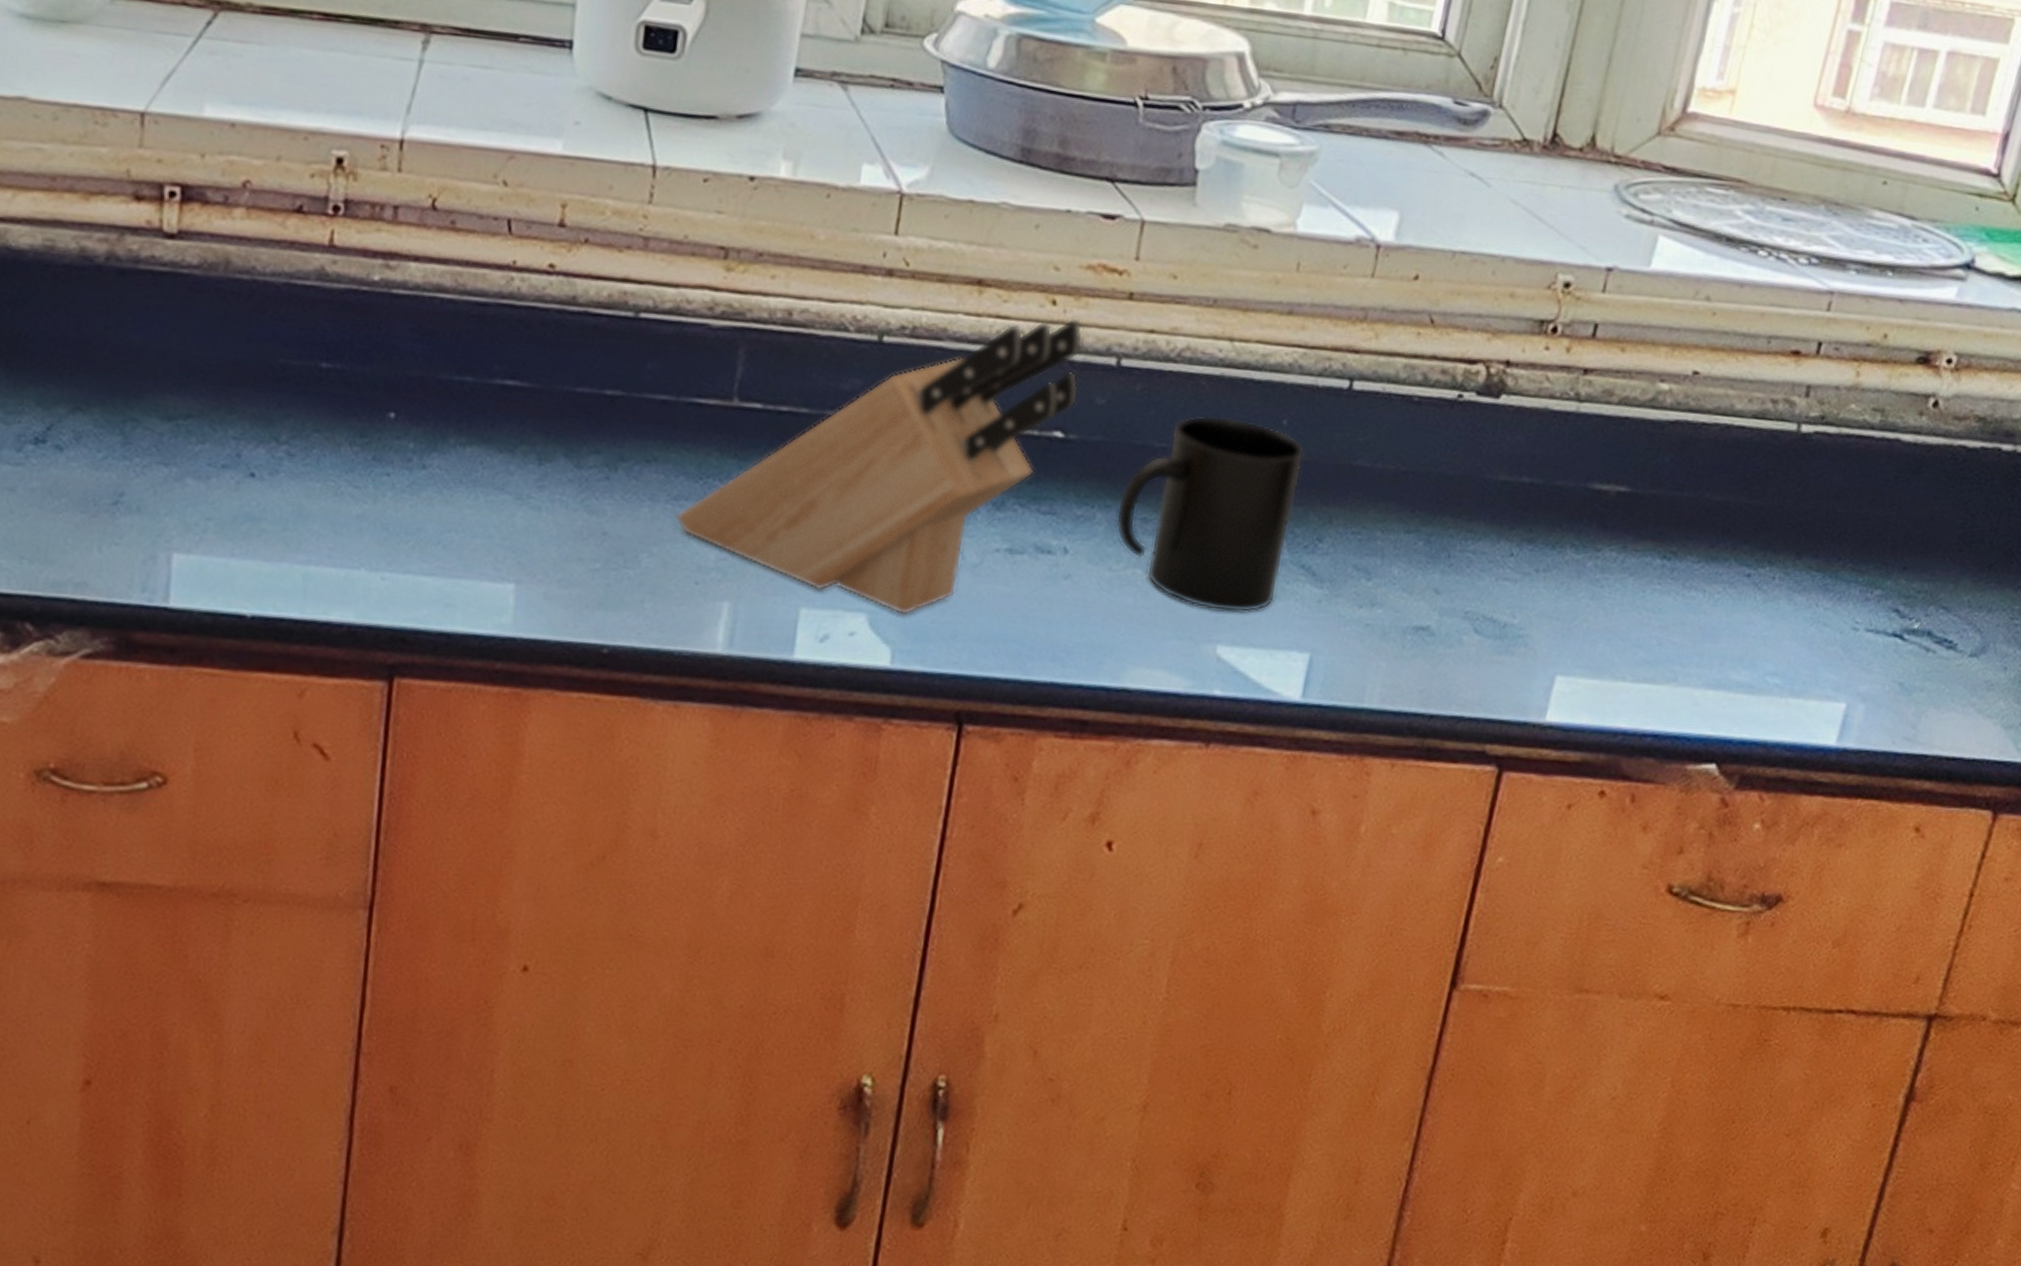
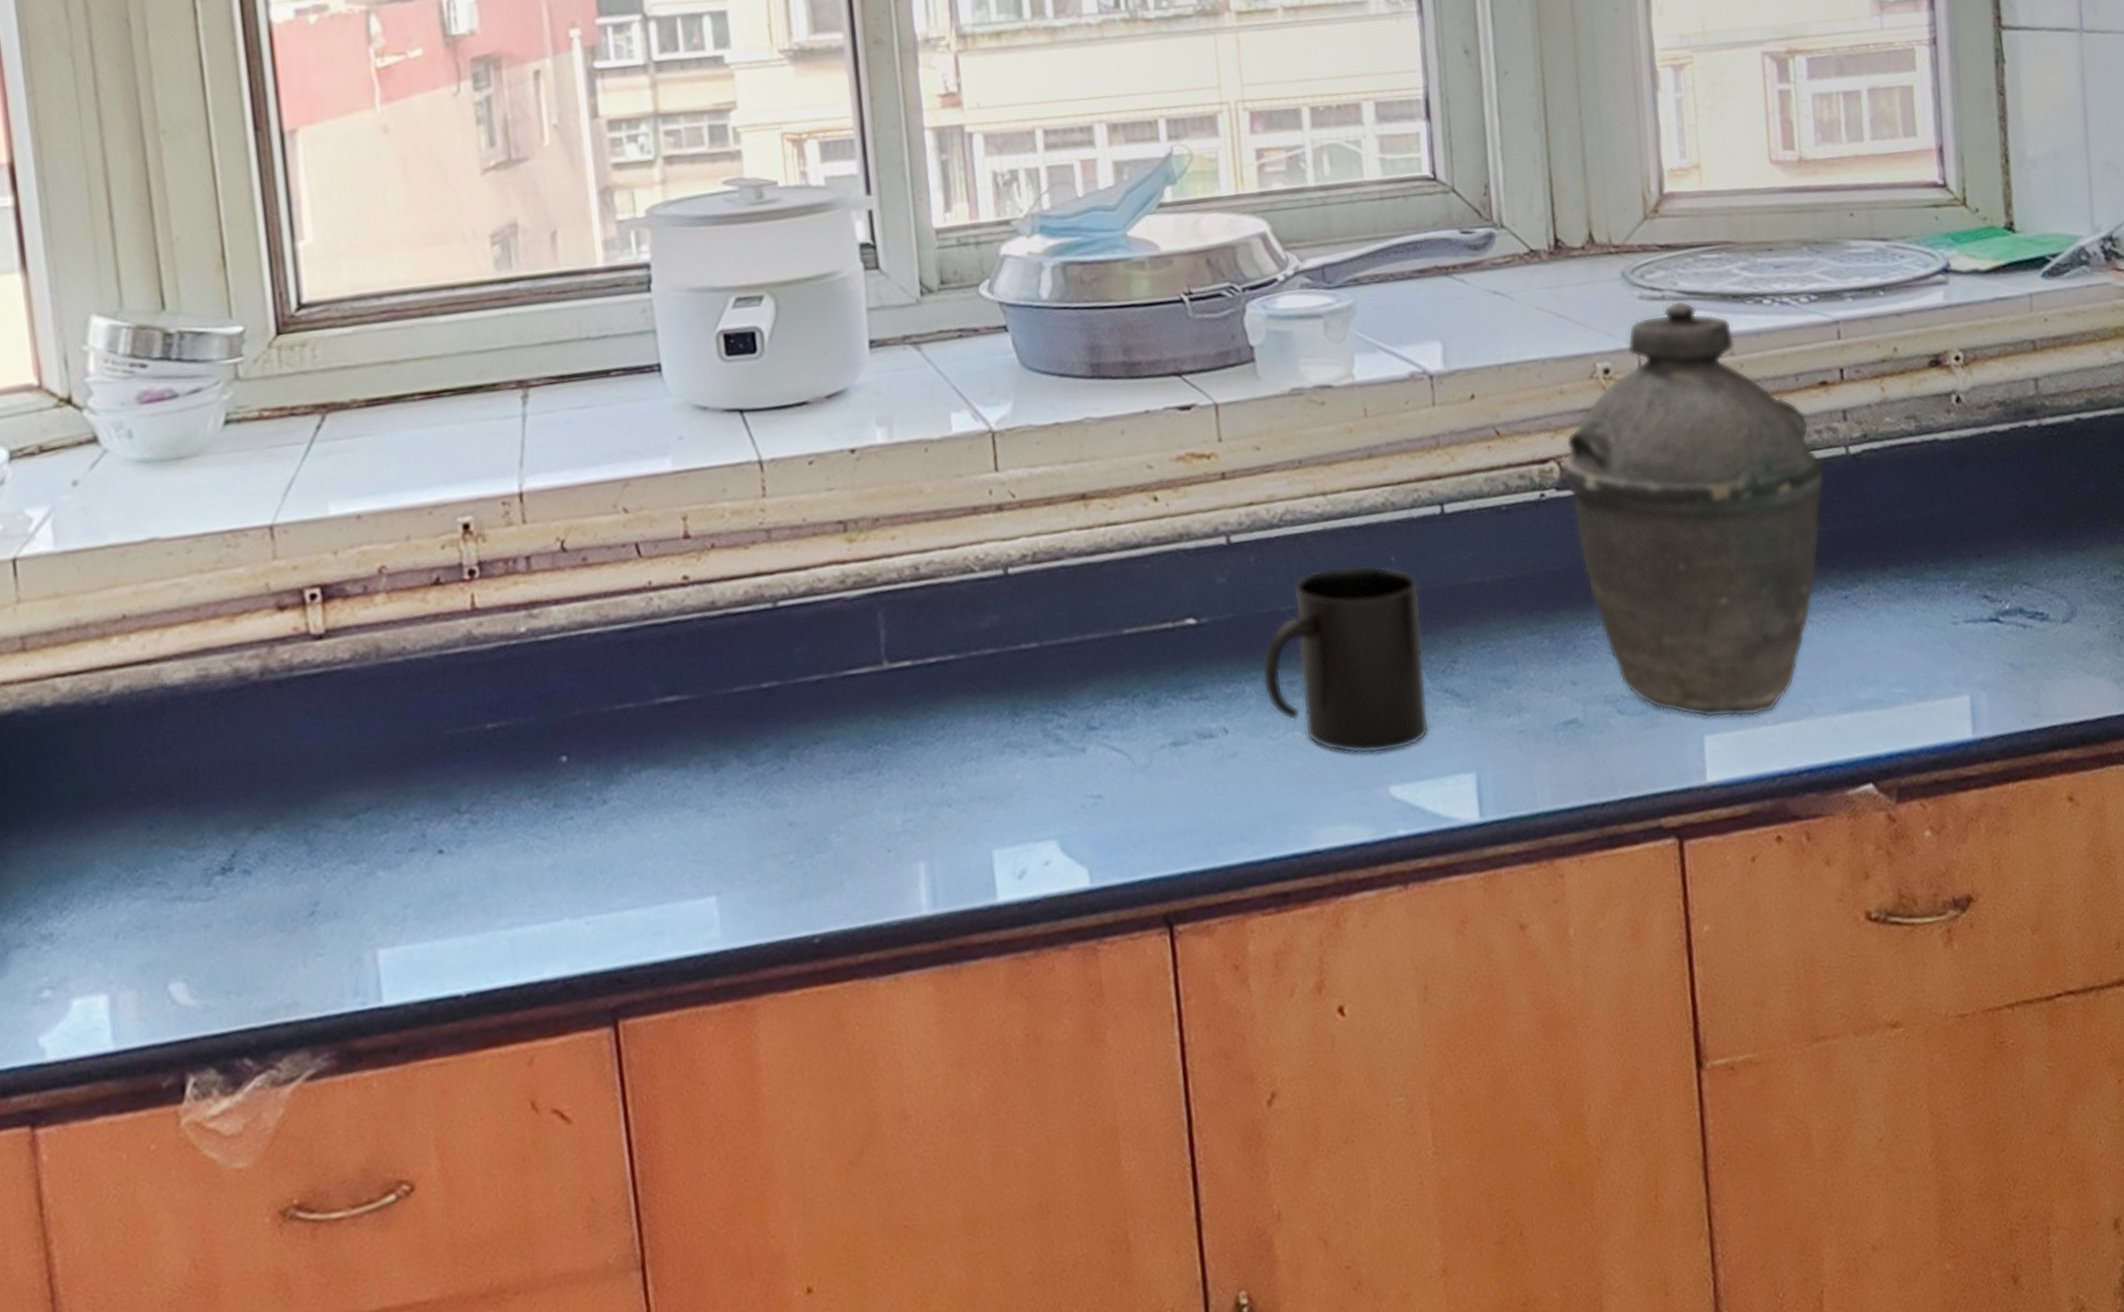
knife block: present [675,318,1084,616] -> none [854,508,1201,833]
kettle: none [1480,228,1767,670] -> present [1560,300,1825,718]

